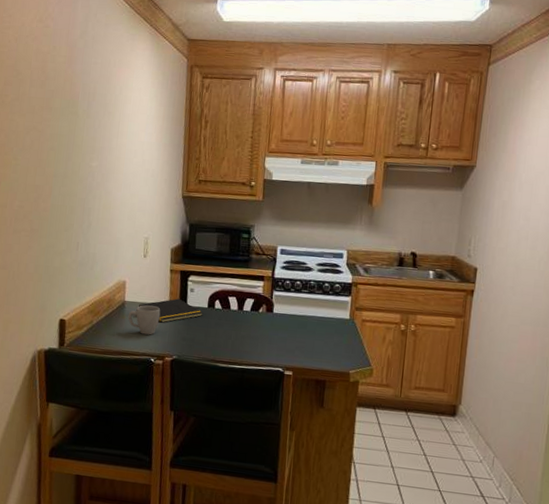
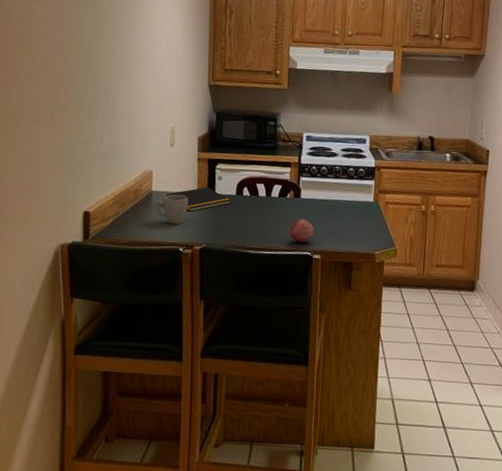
fruit: none [260,333,287,359] -> present [289,218,314,243]

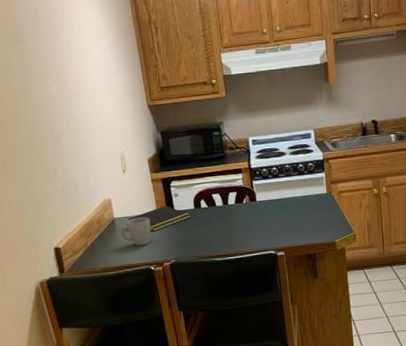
fruit: present [289,218,314,243] -> none [251,220,275,244]

